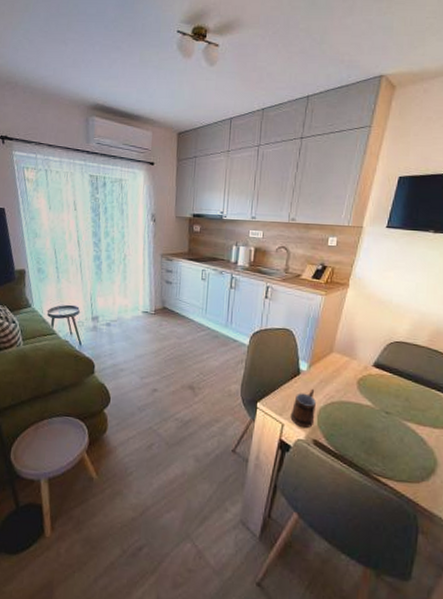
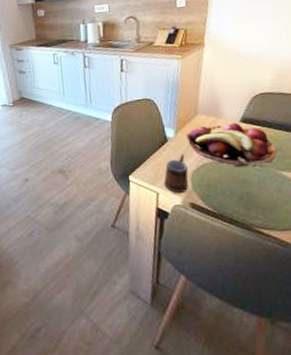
fruit basket: none [319,364,404,413] -> present [186,122,277,168]

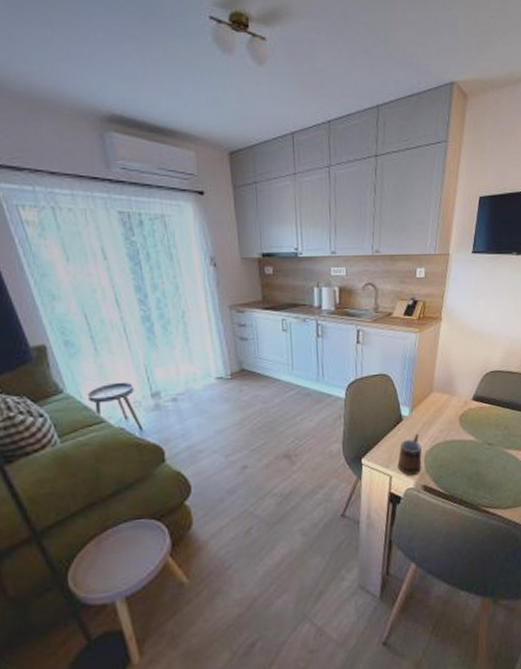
fruit basket: present [186,122,277,168] -> none [421,400,504,447]

